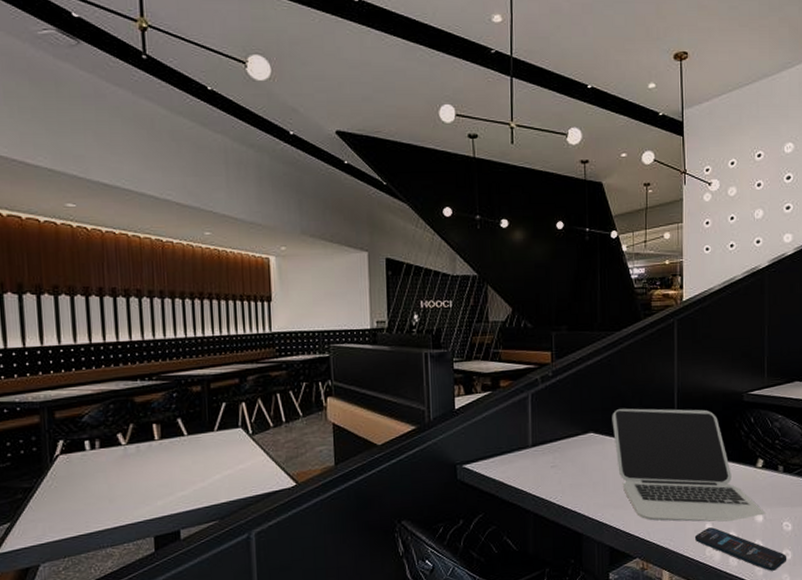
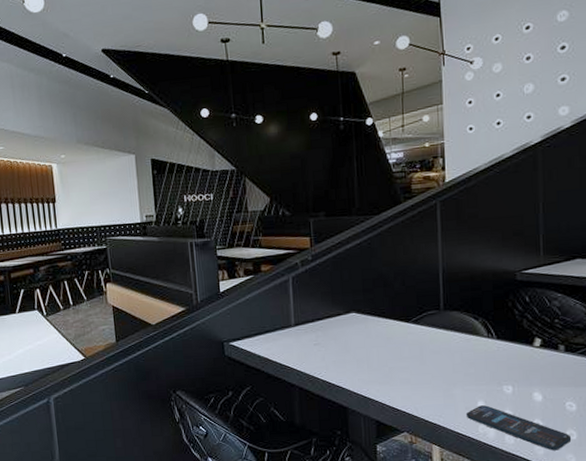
laptop: present [612,408,767,522] -> none [373,289,547,401]

